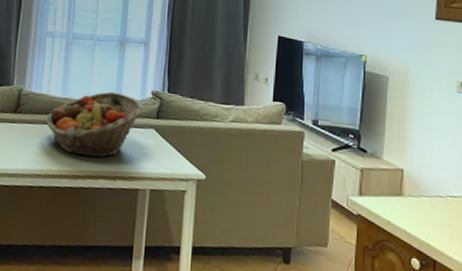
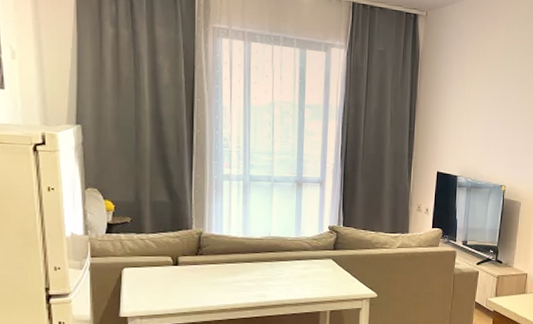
fruit basket: present [46,91,144,159] -> none [229,229,322,289]

